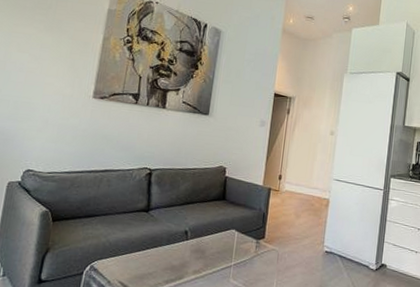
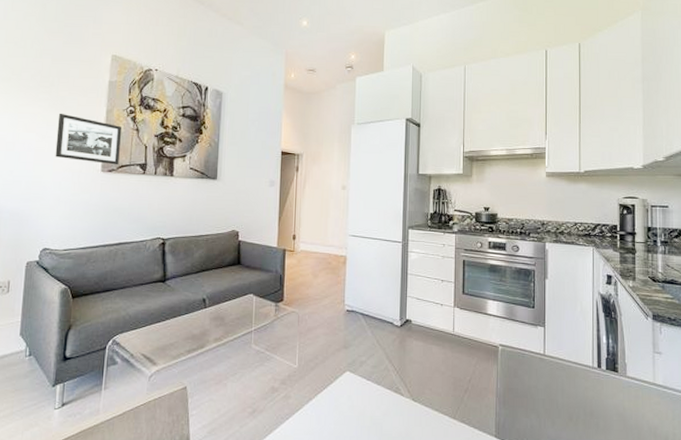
picture frame: none [46,36,117,93] -> present [55,113,121,165]

